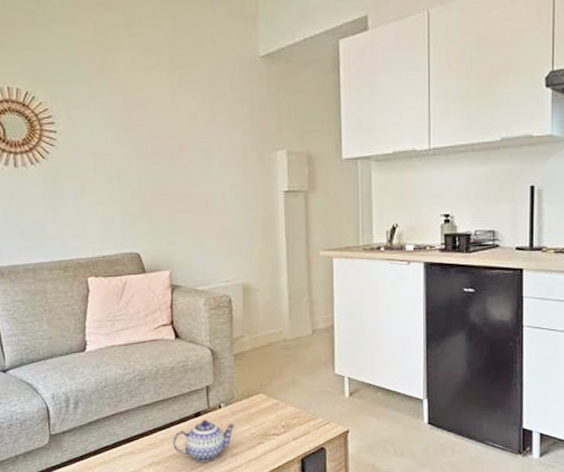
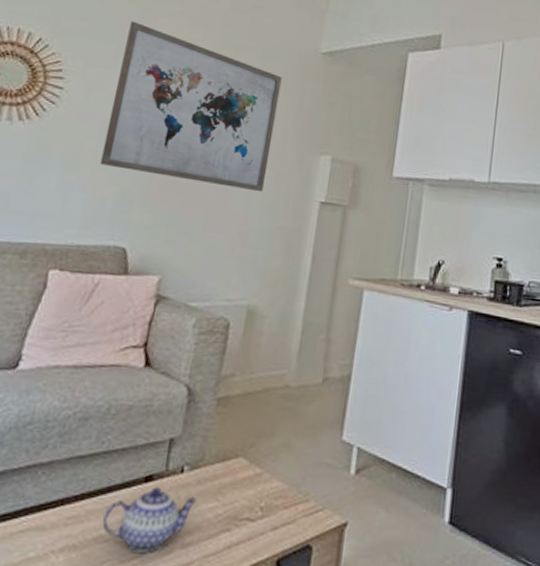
wall art: none [93,60,235,191] -> present [100,21,282,193]

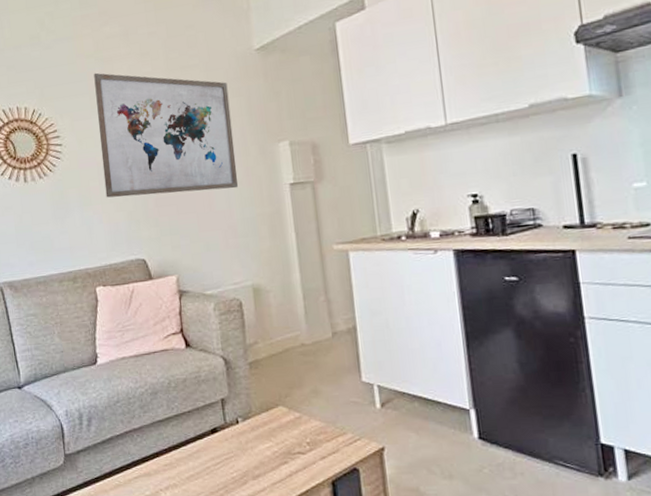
teapot: present [102,487,198,553] -> none [189,436,256,485]

